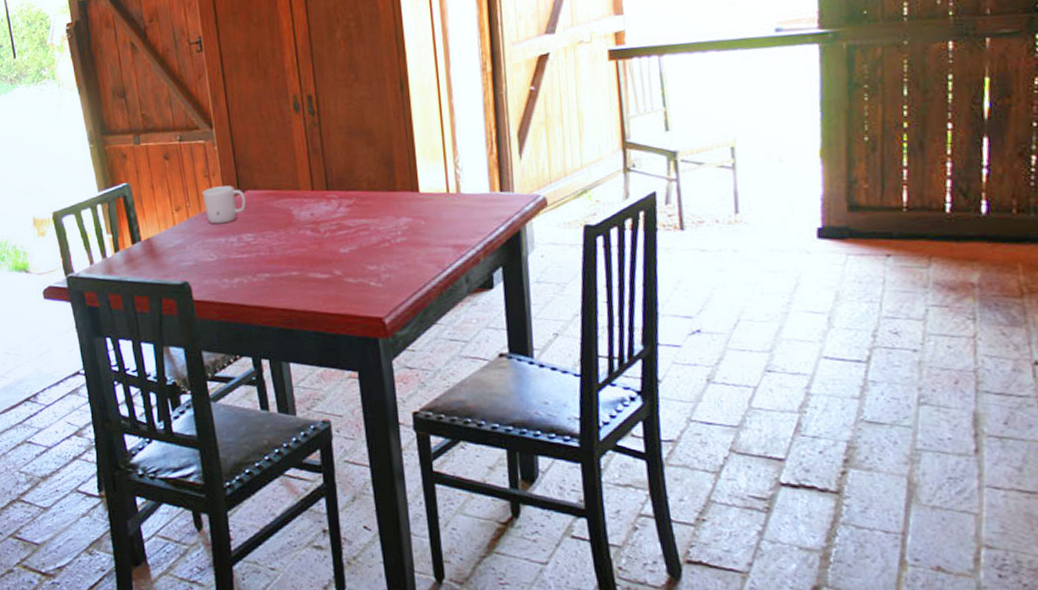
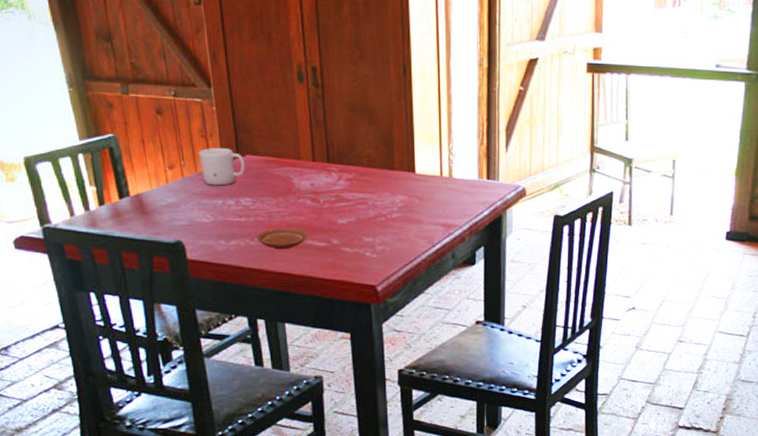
plate: none [258,261,310,285] -> present [256,227,308,250]

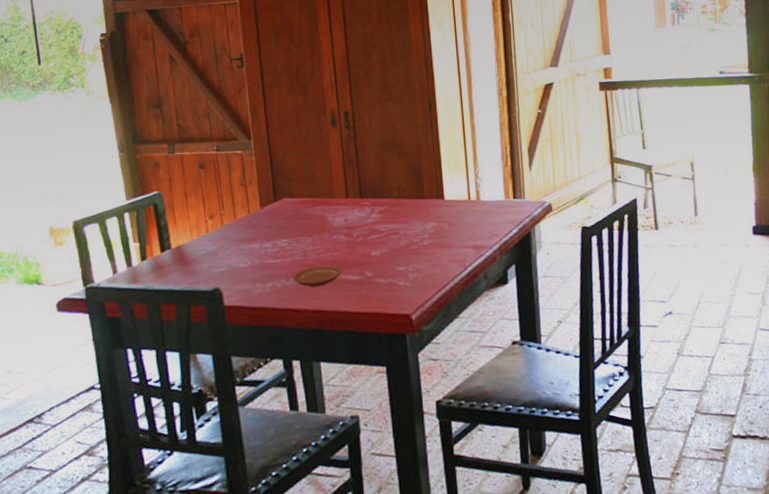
mug: present [198,148,246,186] -> none [237,194,282,231]

